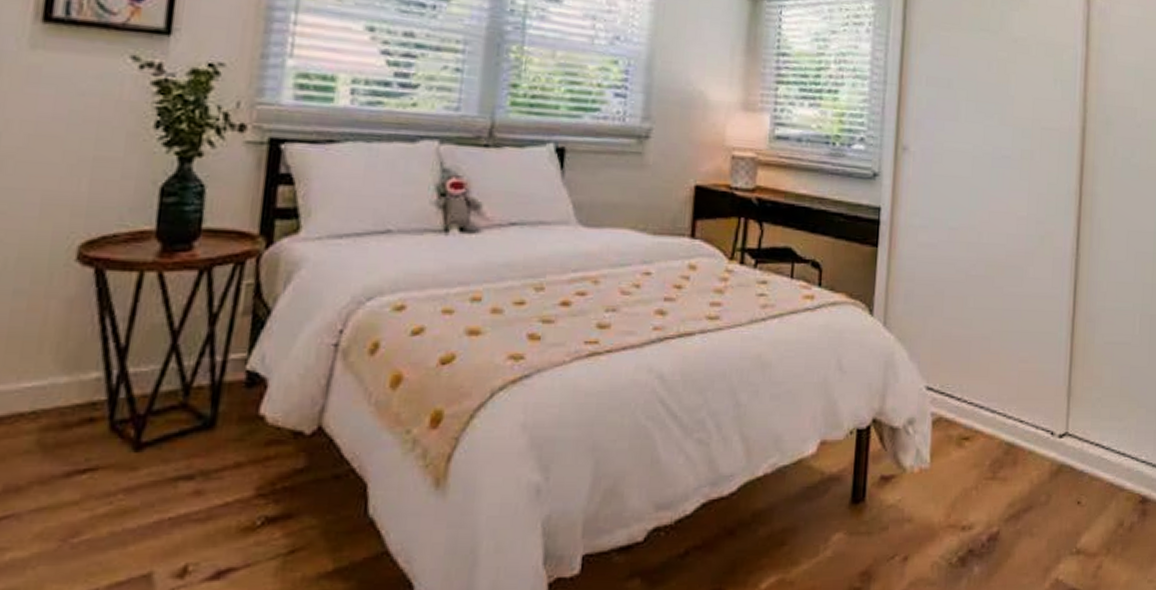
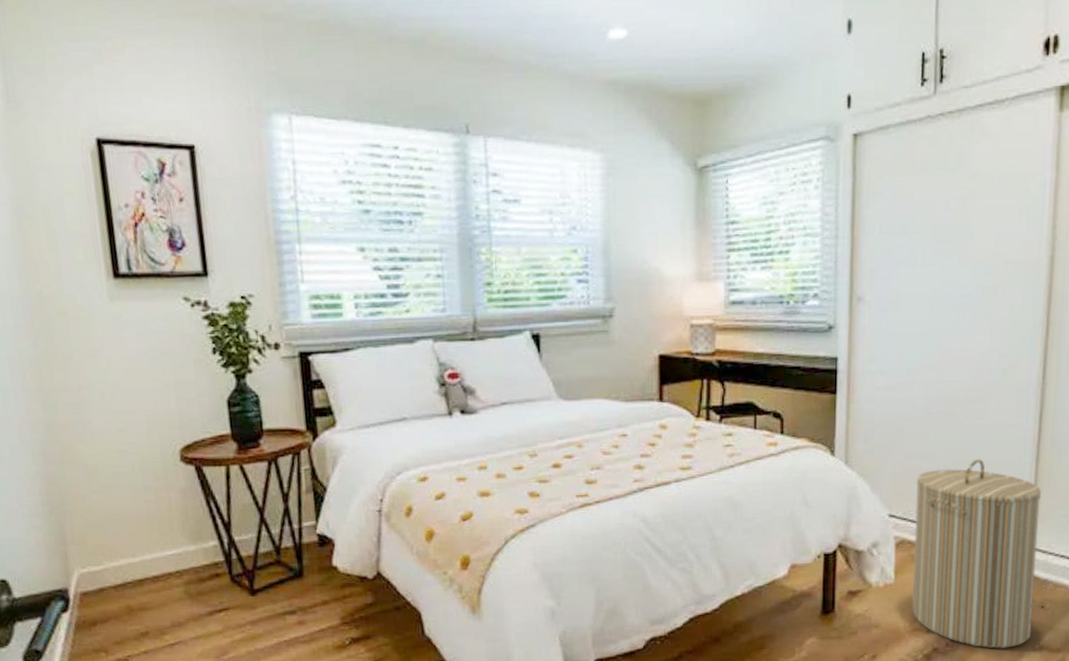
laundry hamper: none [947,331,1076,552] -> present [912,459,1041,649]

